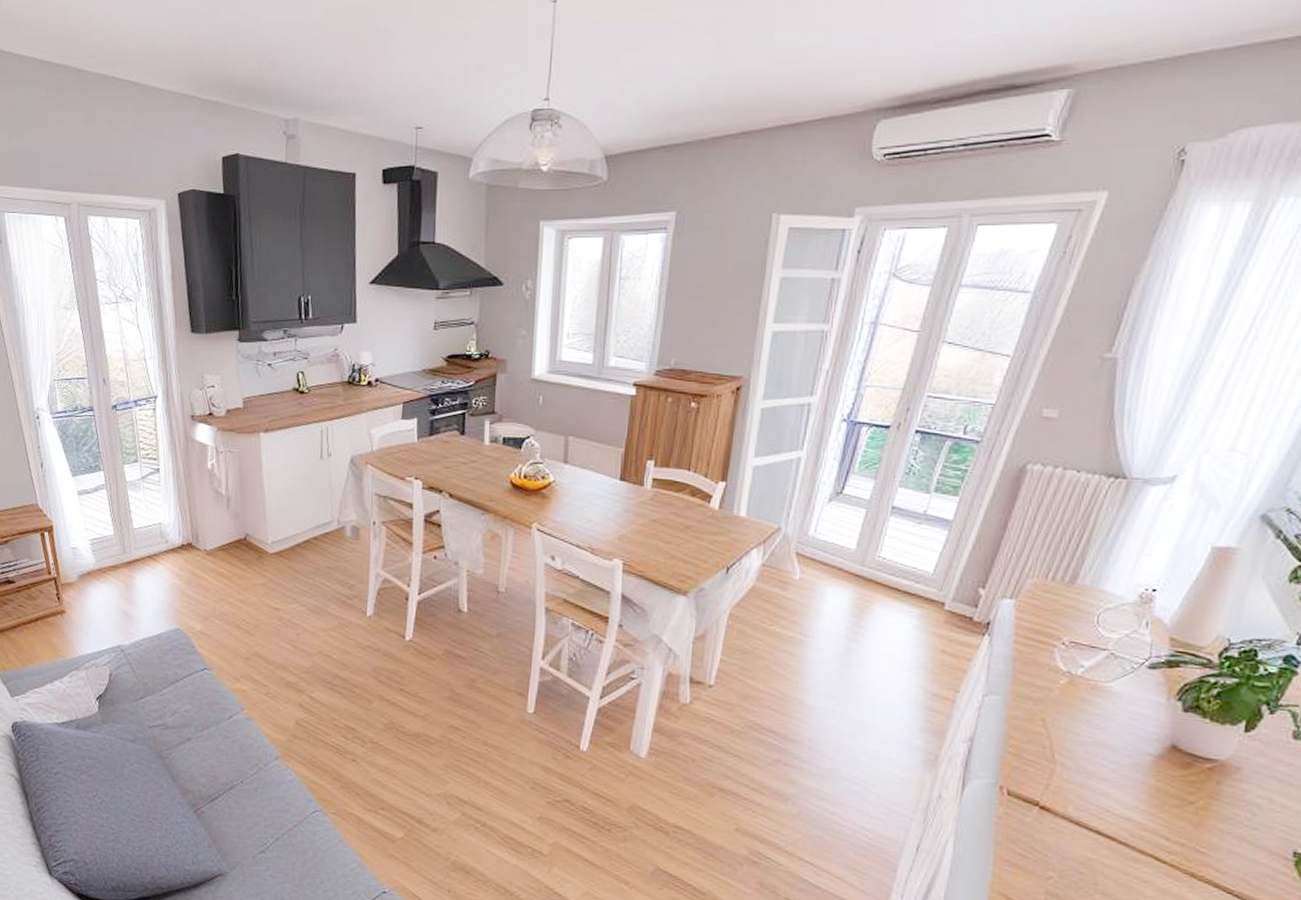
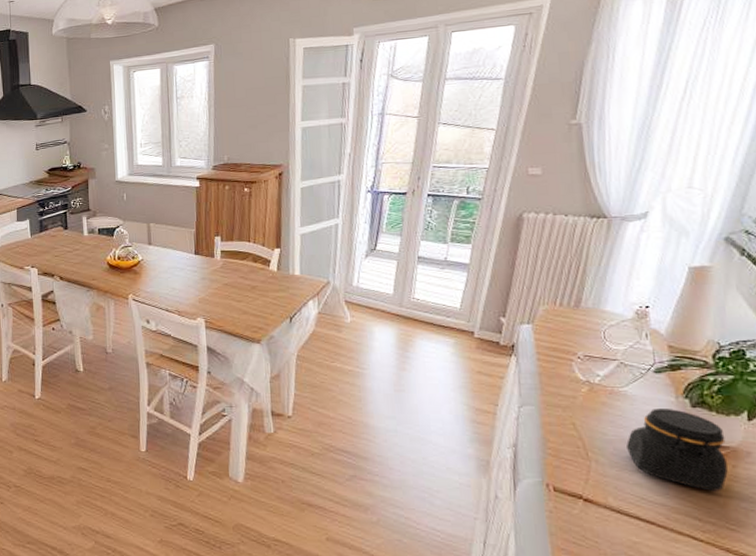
jar: none [1098,710,1215,809] -> present [625,409,728,491]

